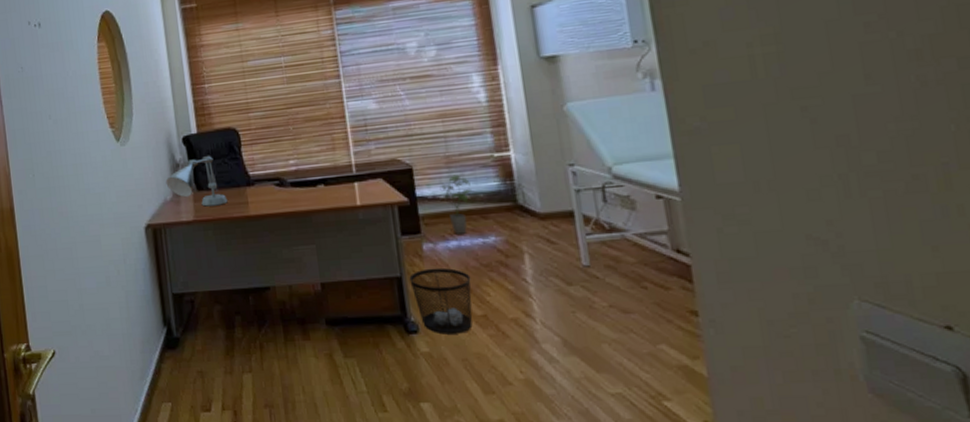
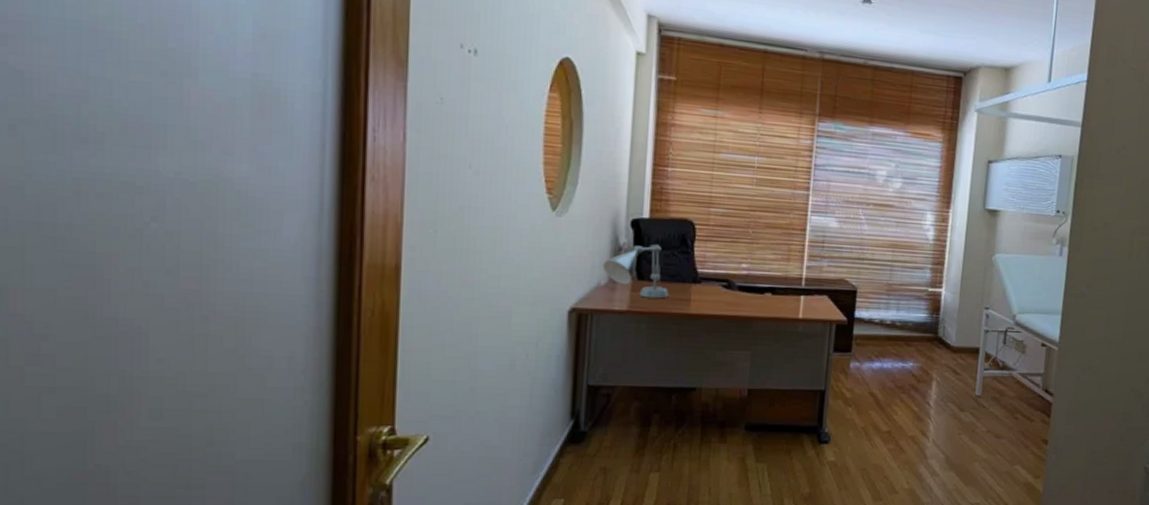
waste bin: present [409,267,473,335] -> none [831,385,885,446]
house plant: present [440,174,473,234] -> none [877,302,904,357]

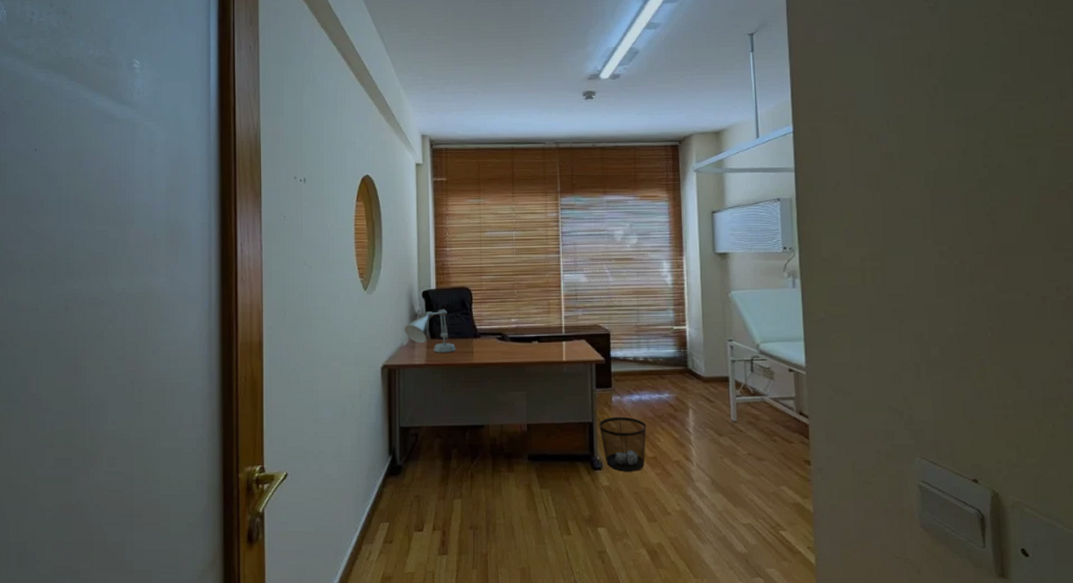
waste bin: none [831,385,885,446] -> present [599,416,647,472]

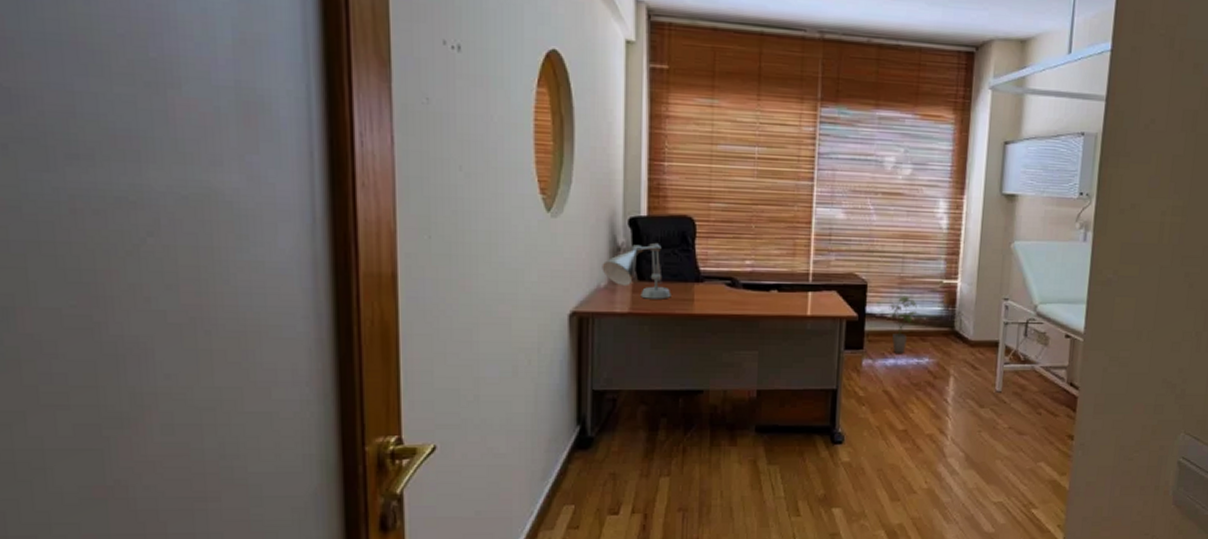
waste bin: present [599,416,647,472] -> none [844,383,900,446]
house plant: none [630,341,655,390] -> present [889,295,918,353]

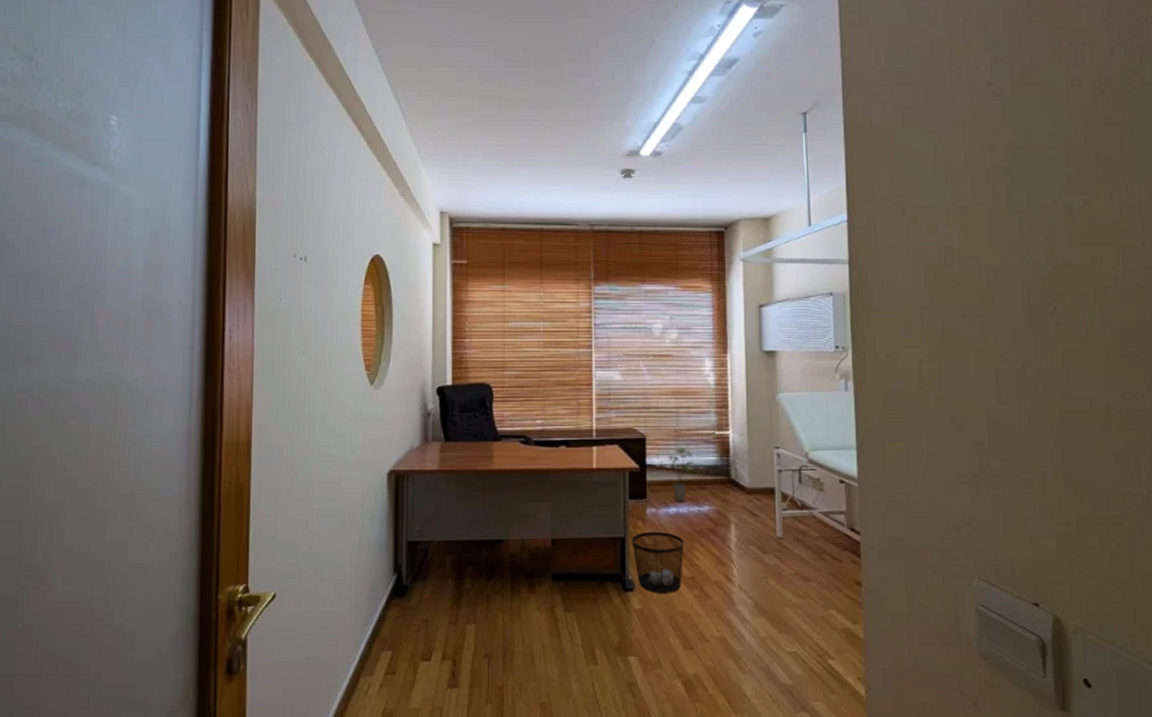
desk lamp: present [602,242,671,300] -> none [415,407,473,457]
waste bin: none [844,383,900,446] -> present [632,531,684,593]

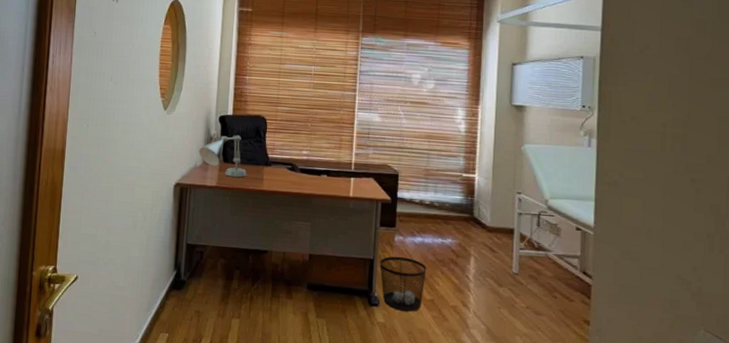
desk lamp: none [415,407,473,457] -> present [199,134,247,178]
house plant: present [667,447,695,502] -> none [417,185,441,233]

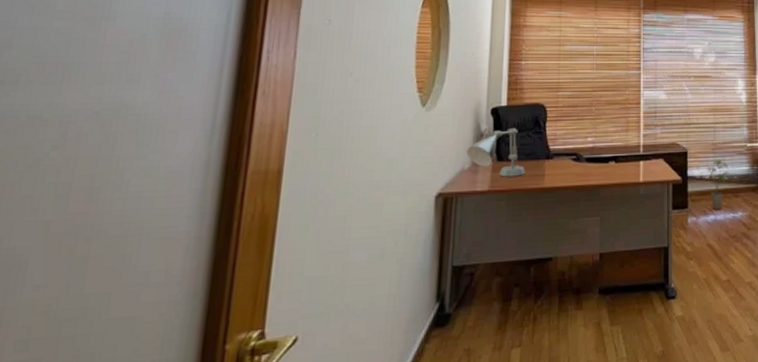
waste bin: present [379,256,427,312] -> none [674,238,721,299]
house plant: none [417,185,441,233] -> present [706,159,730,210]

